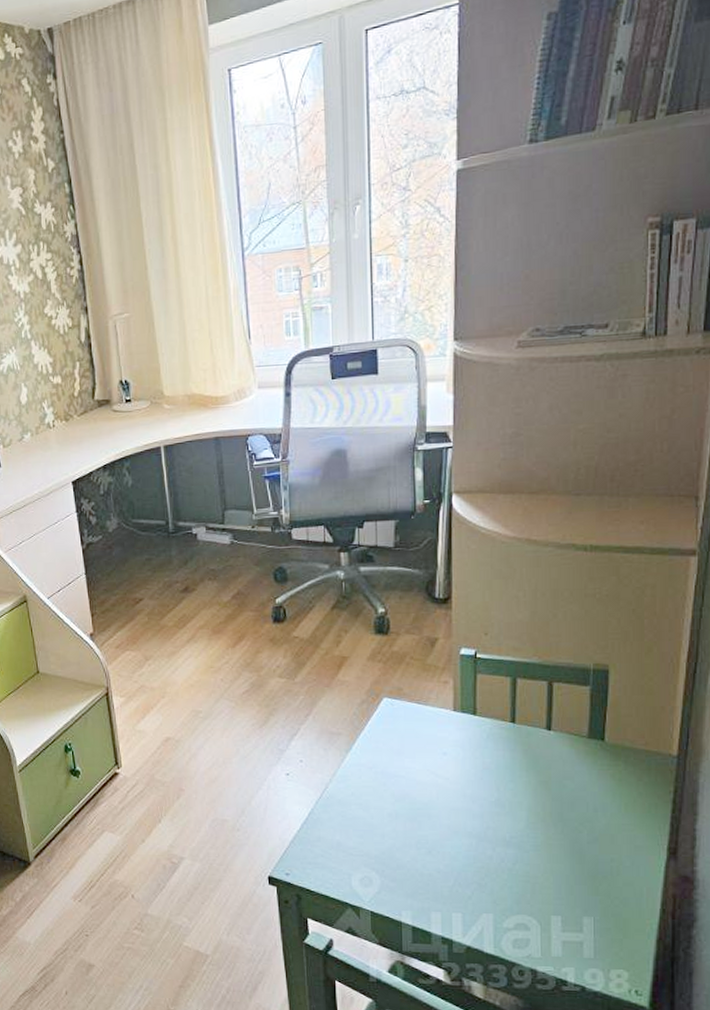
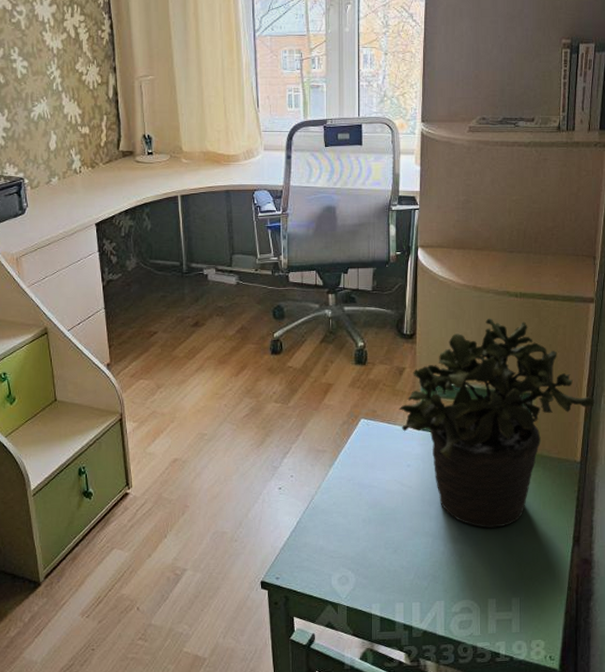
potted plant: none [431,577,698,832] -> present [399,318,595,528]

